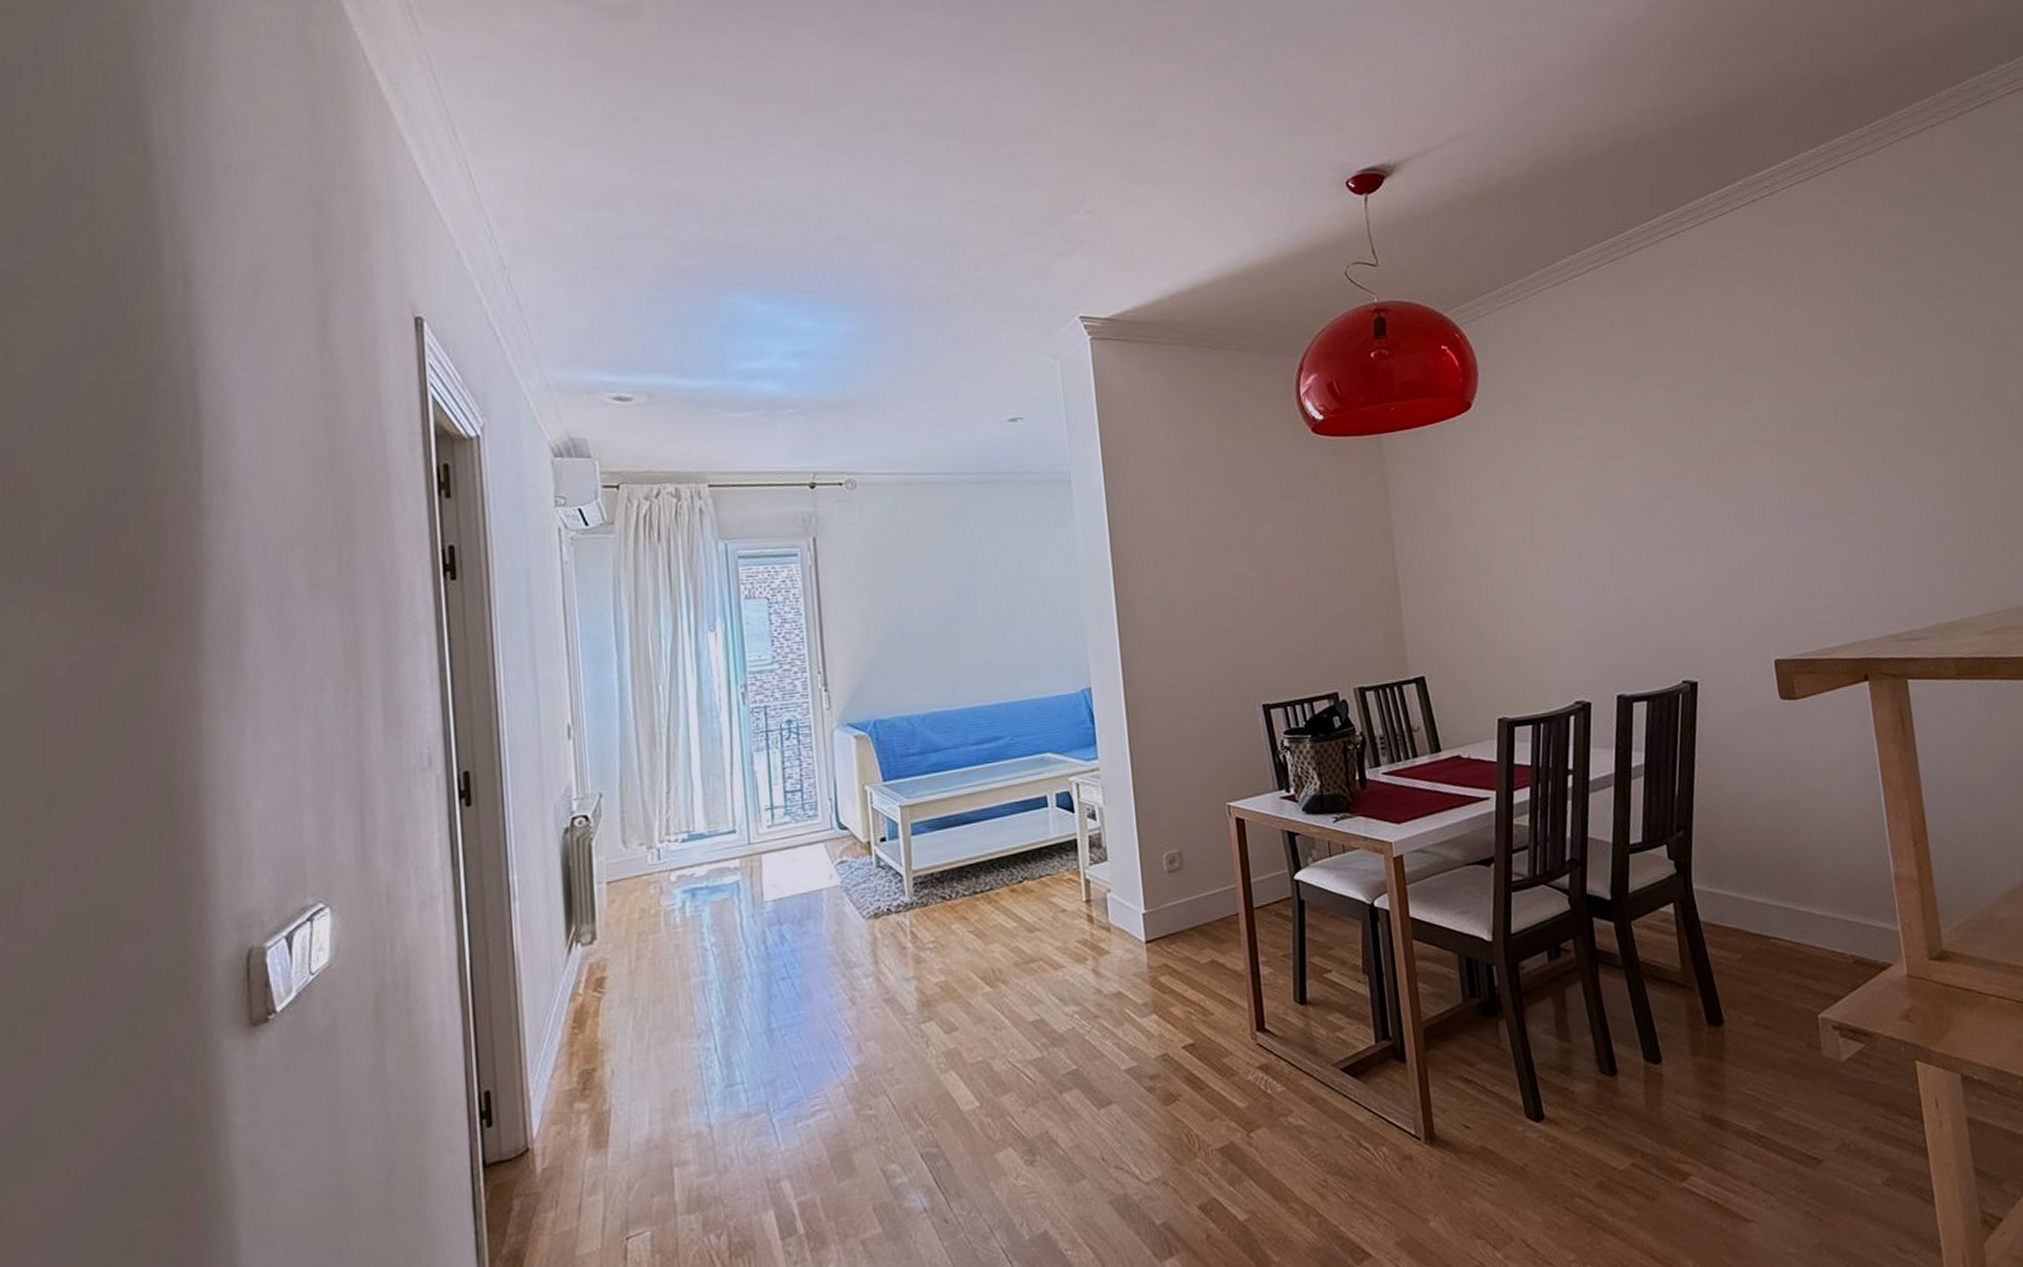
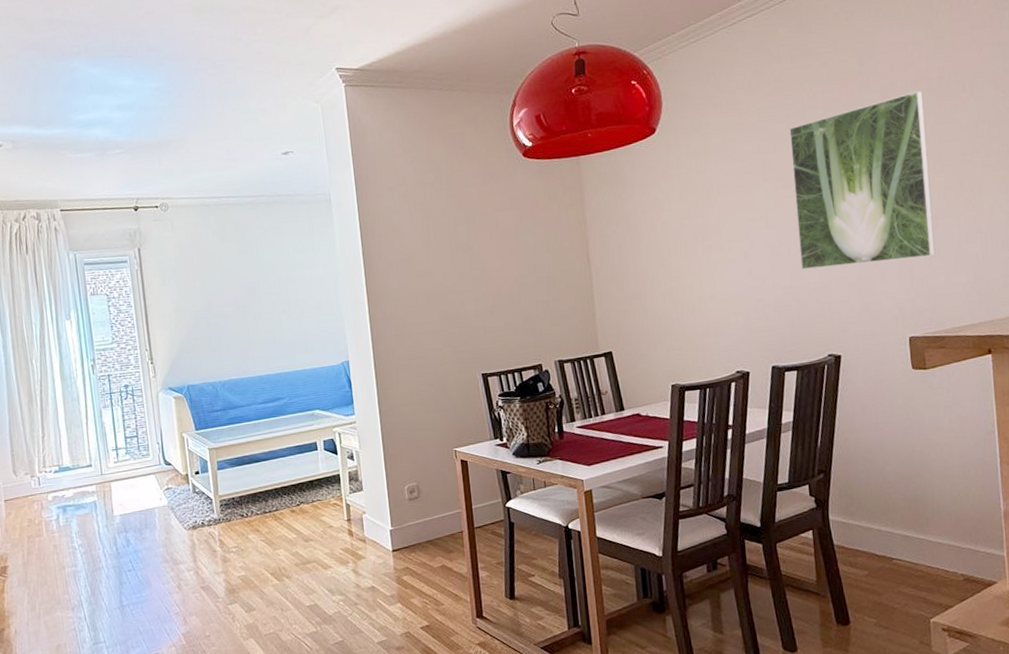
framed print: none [1626,368,1799,577] -> present [789,90,936,270]

